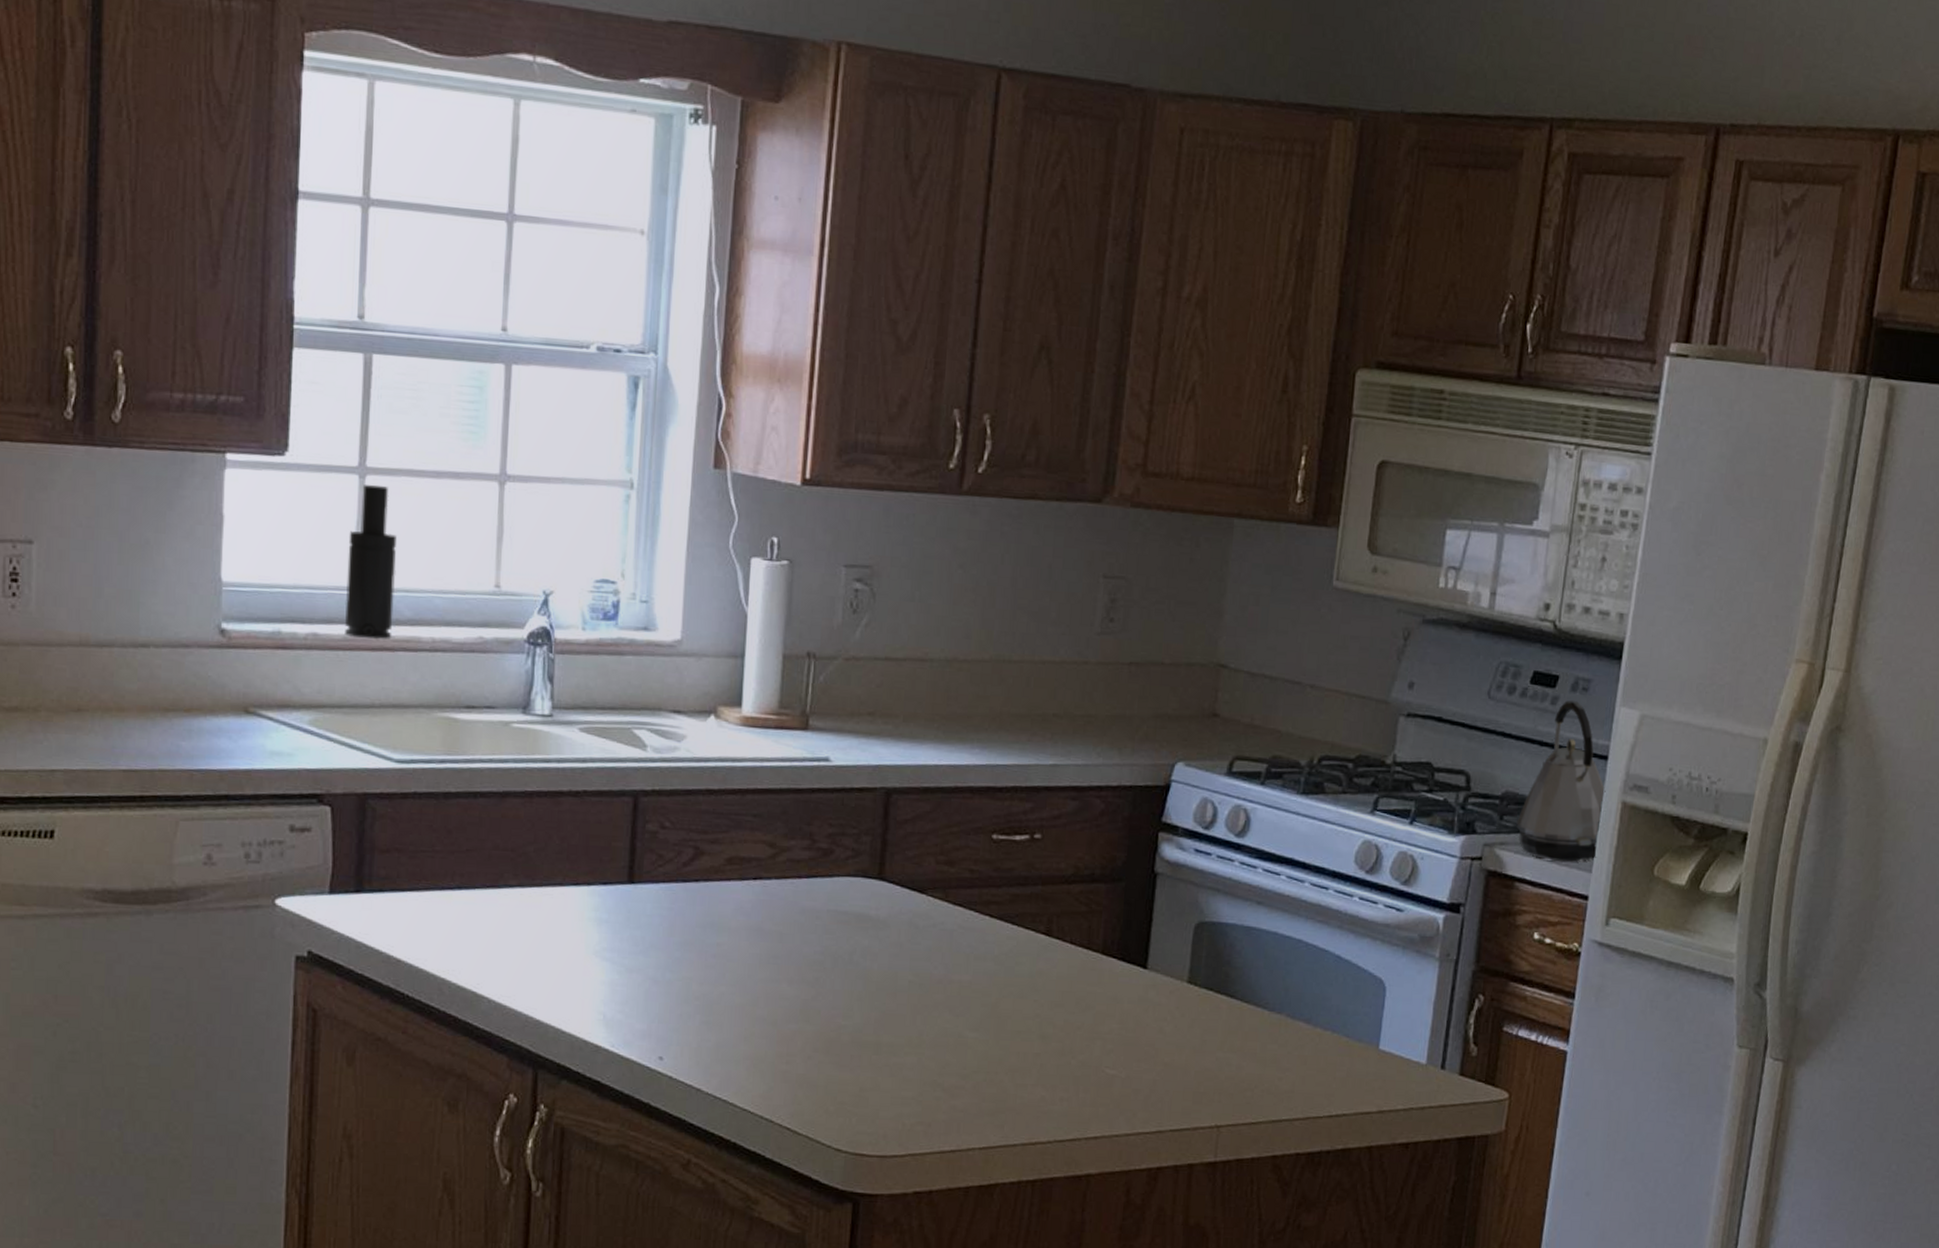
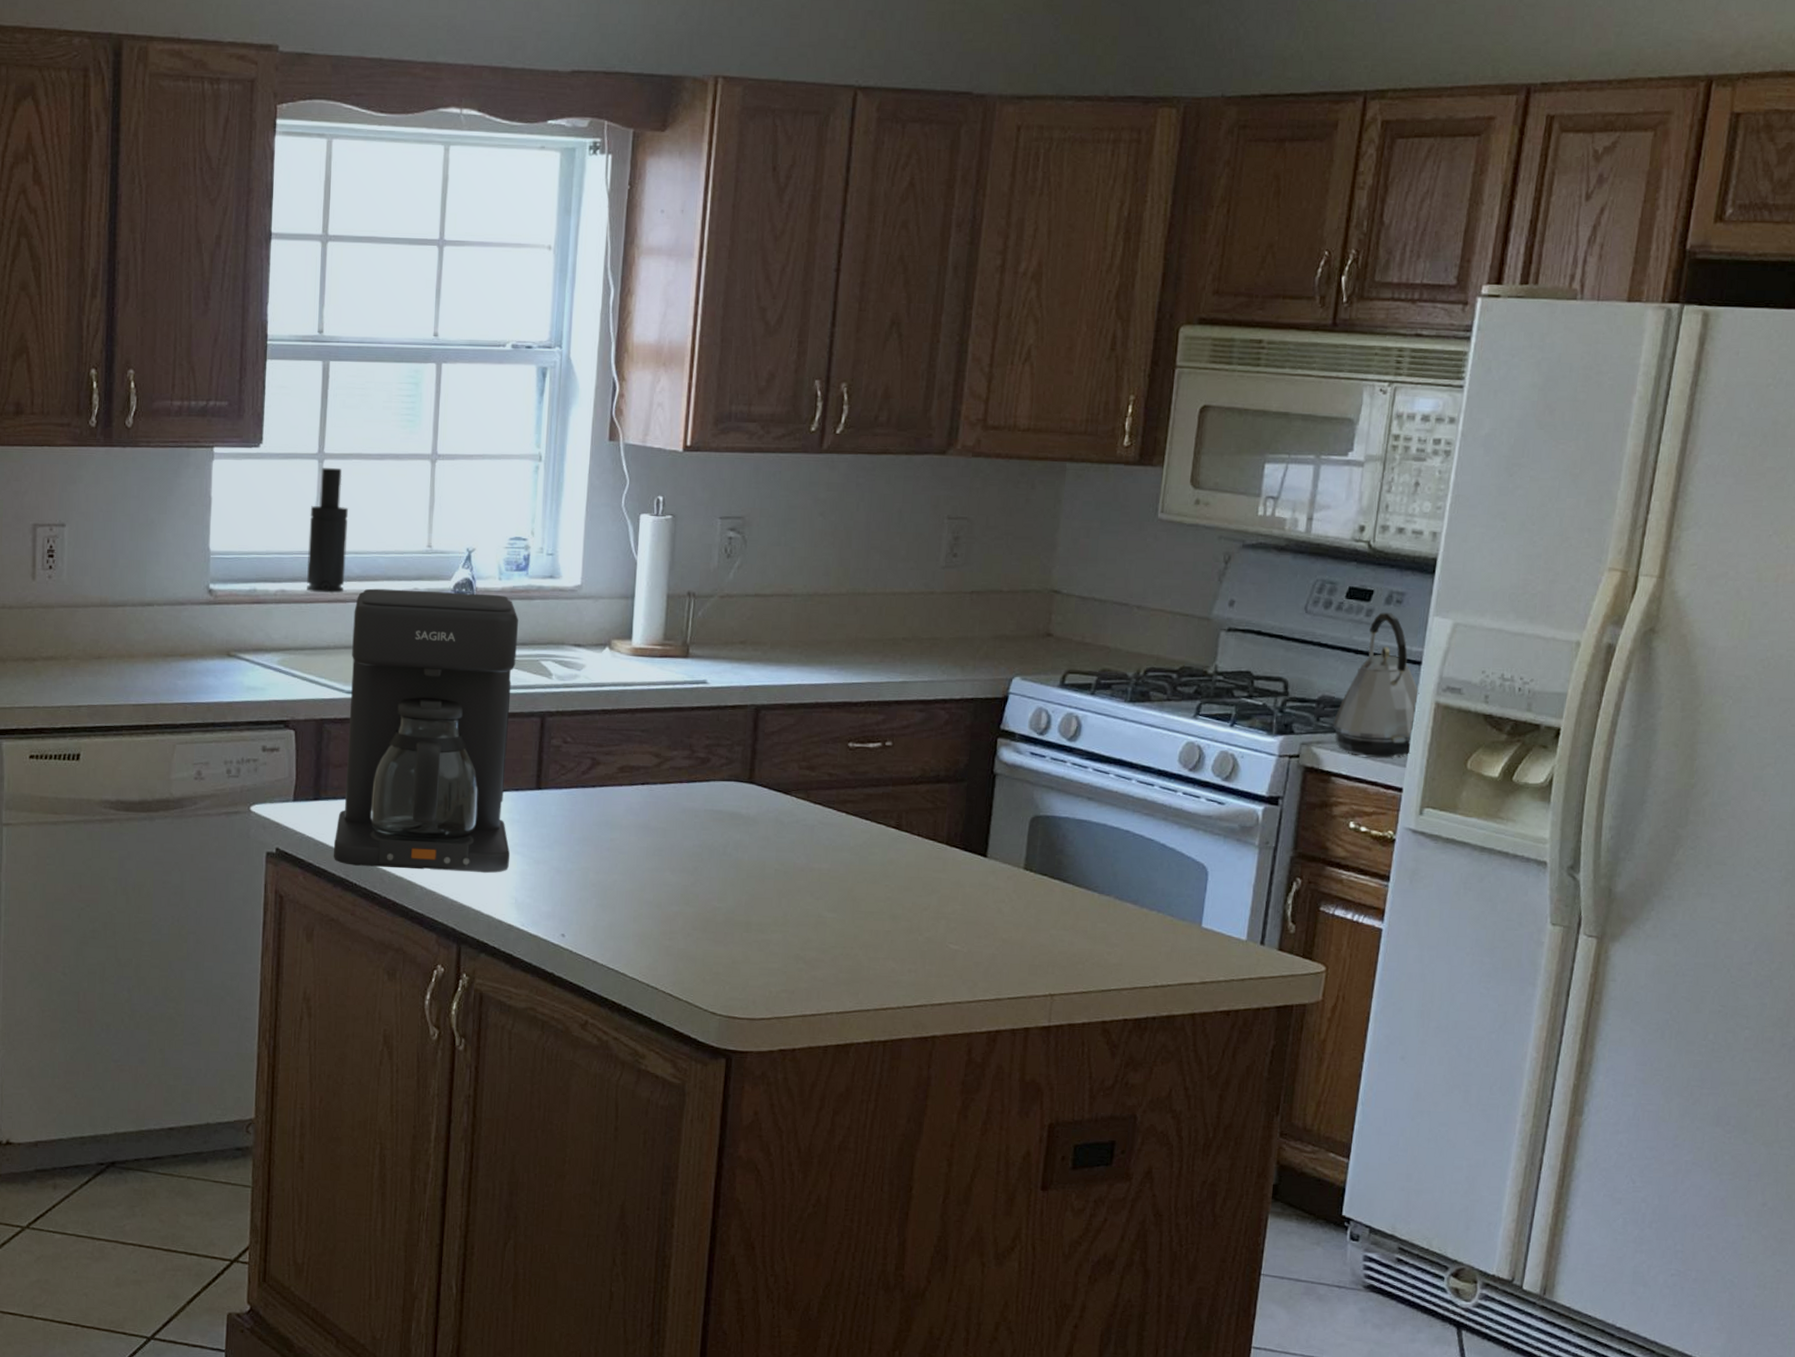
coffee maker: none [379,635,607,984] -> present [333,588,519,874]

